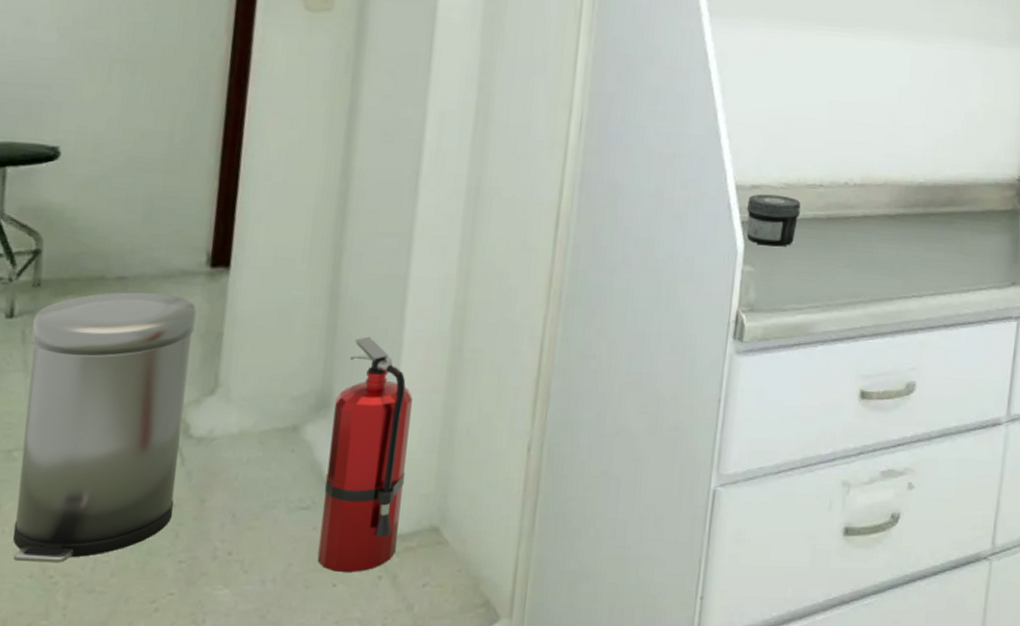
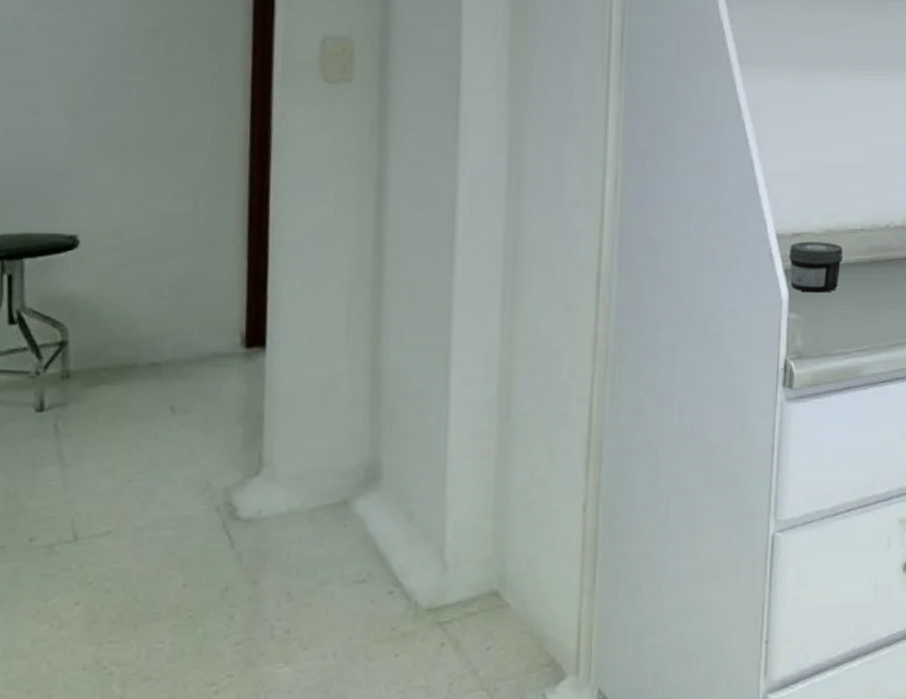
pedal bin: present [13,292,197,563] -> none [62,377,235,655]
fire extinguisher: present [317,336,413,572] -> none [377,407,463,642]

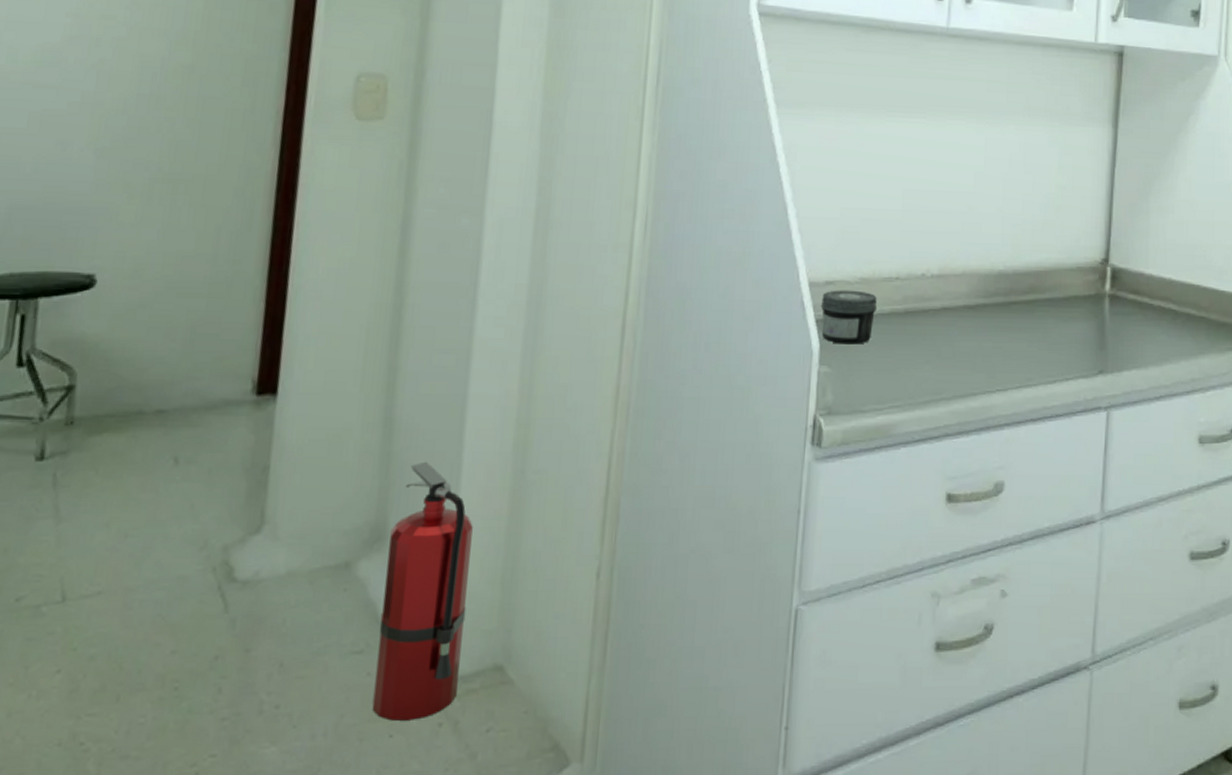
fire extinguisher: none [377,407,463,642] -> present [372,461,473,721]

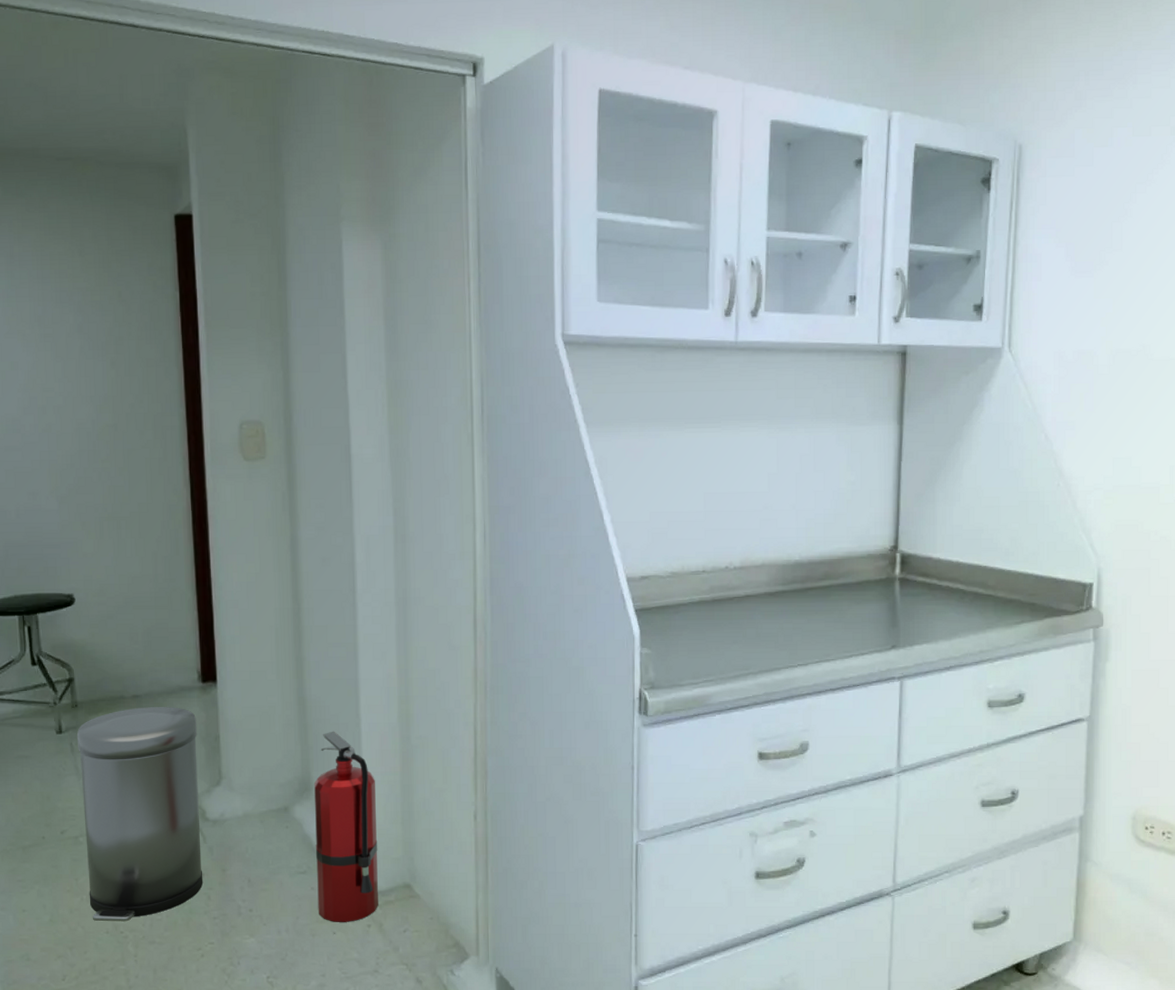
pedal bin: none [40,425,242,729] -> present [76,706,203,922]
jar: present [820,290,878,345] -> none [638,583,688,630]

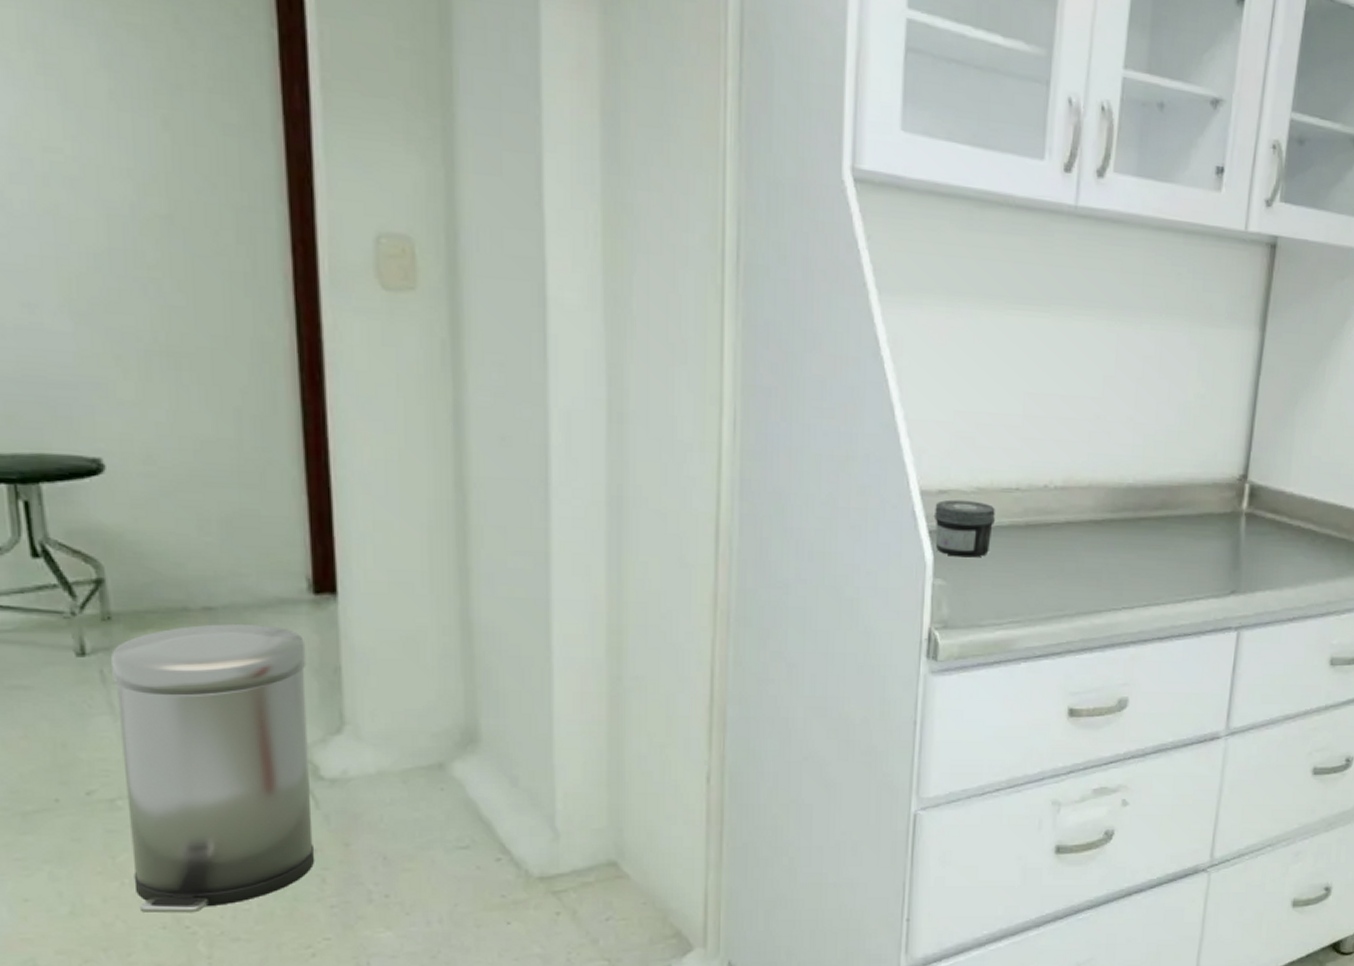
fire extinguisher: present [313,731,378,922] -> none [482,666,573,910]
jar: none [638,583,688,630] -> present [933,499,996,558]

